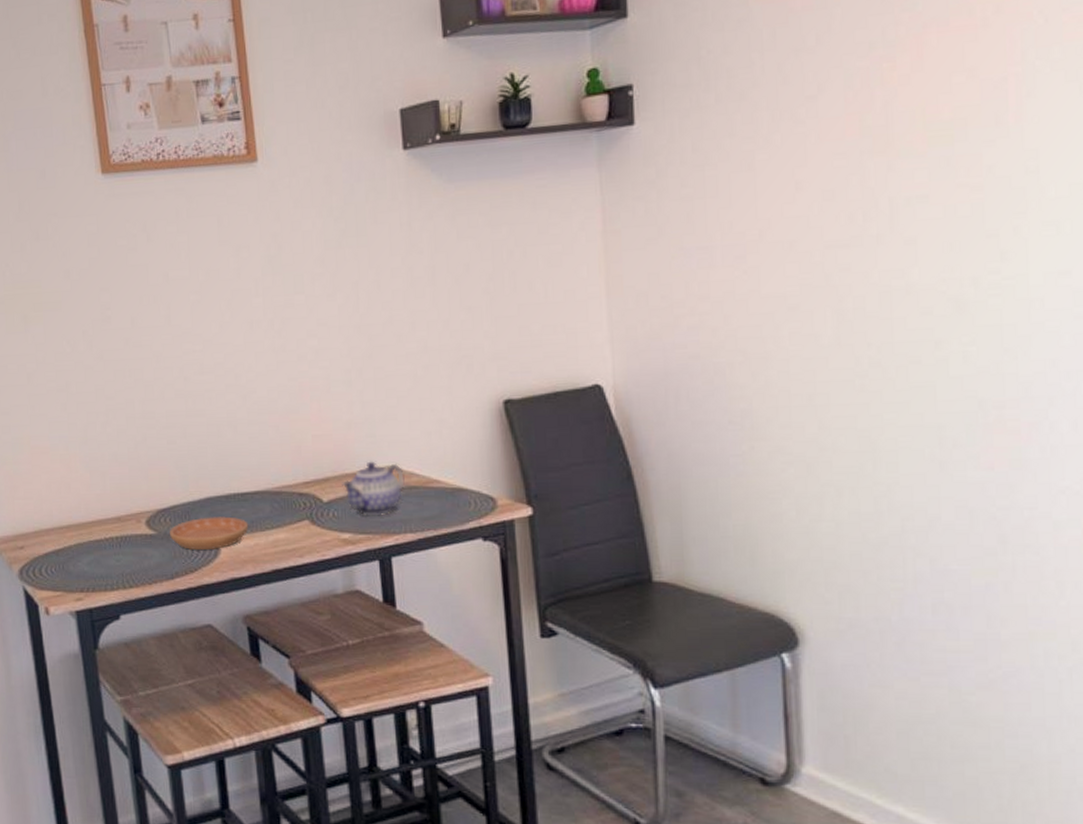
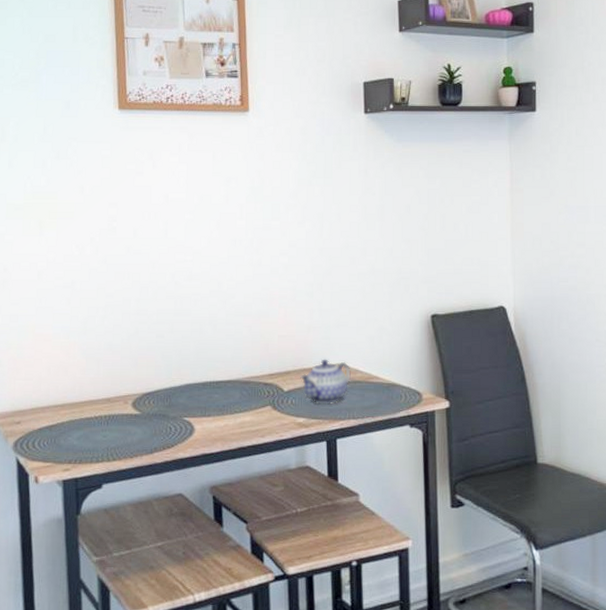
saucer: present [170,516,249,550] -> none [152,401,220,429]

